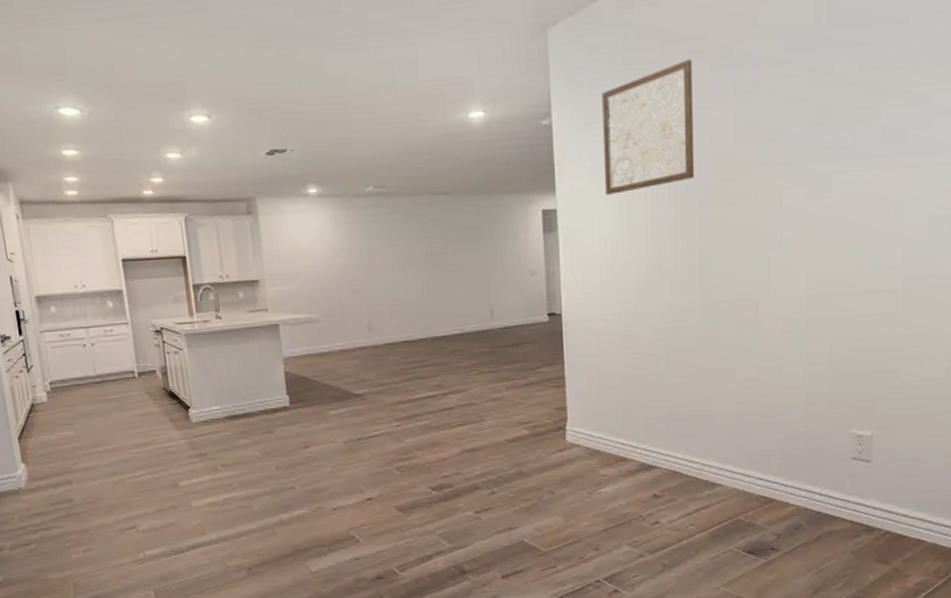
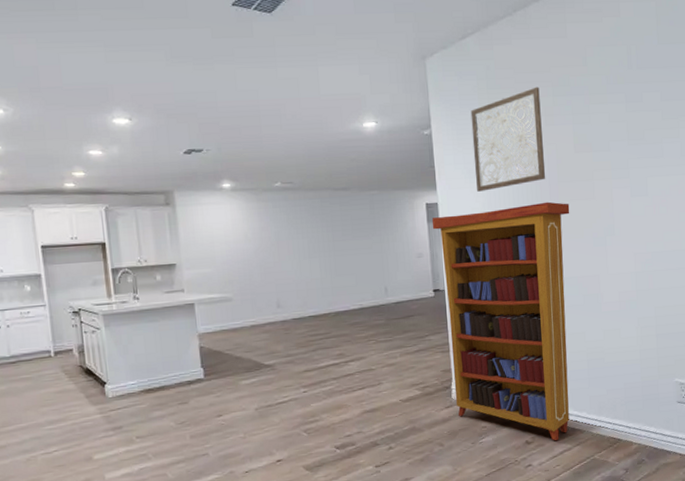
bookcase: none [548,206,724,496] -> present [432,201,570,440]

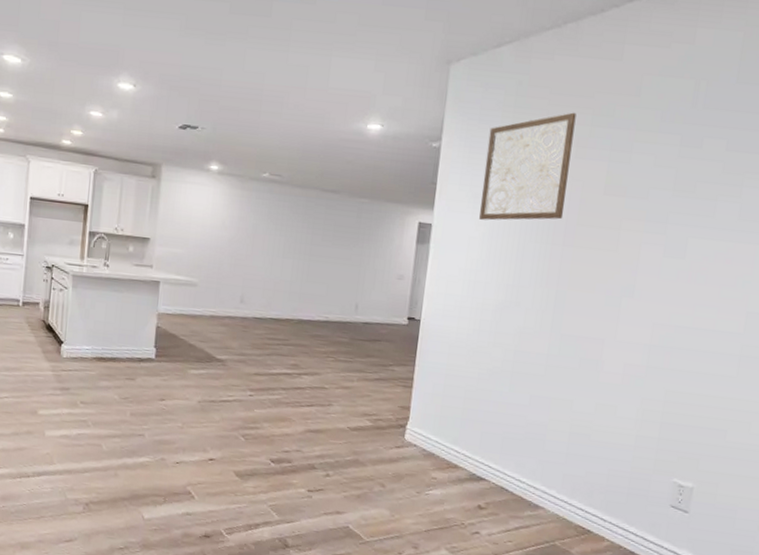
bookcase: present [432,201,570,440] -> none [407,239,585,513]

